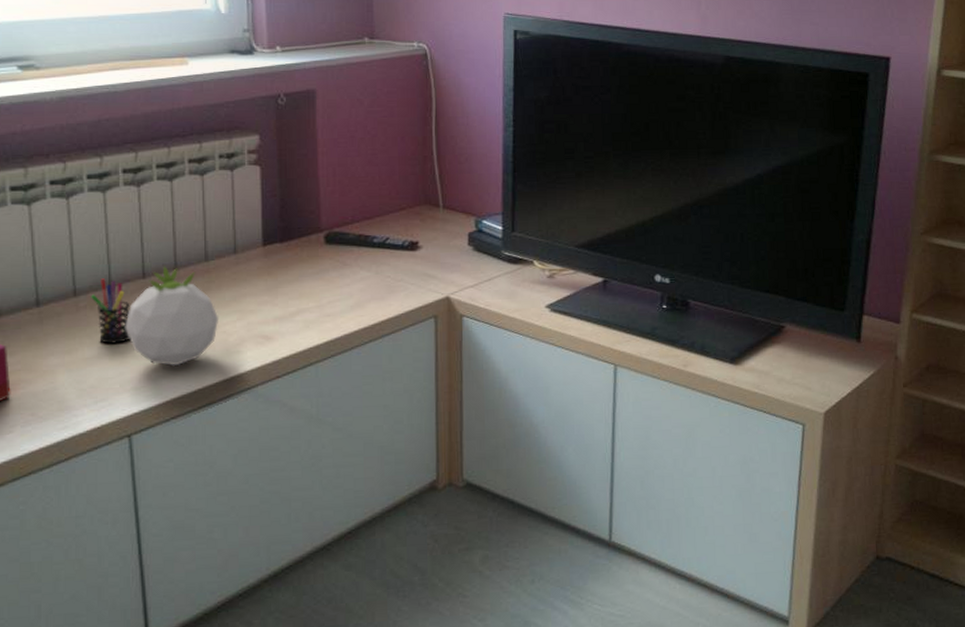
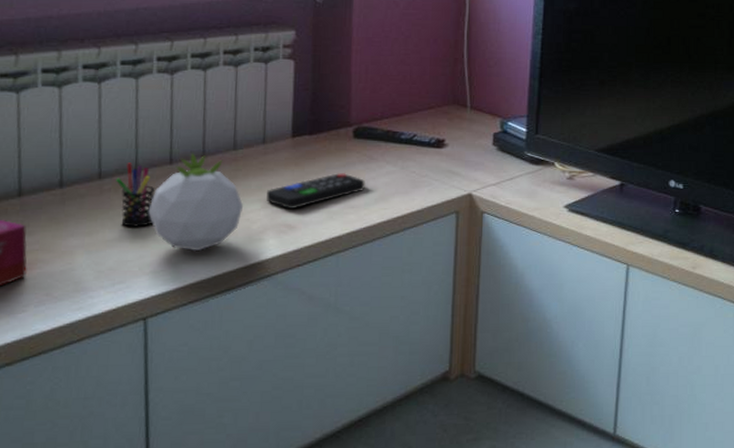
remote control: none [242,279,340,319] -> present [267,172,365,209]

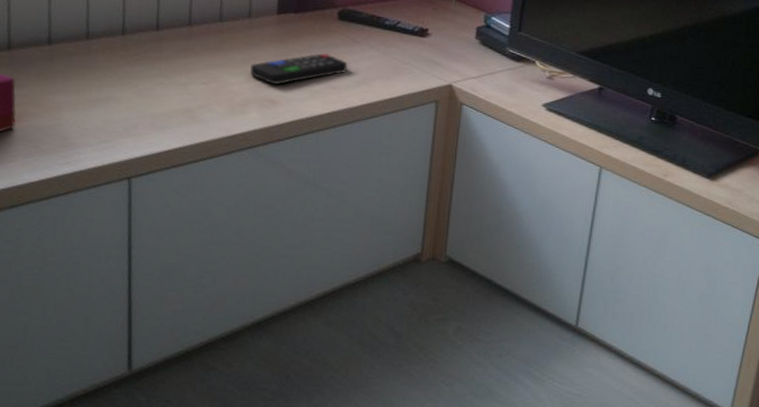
pen holder: present [116,162,155,227] -> none [103,25,142,90]
succulent plant: present [148,153,244,252] -> none [134,21,228,118]

